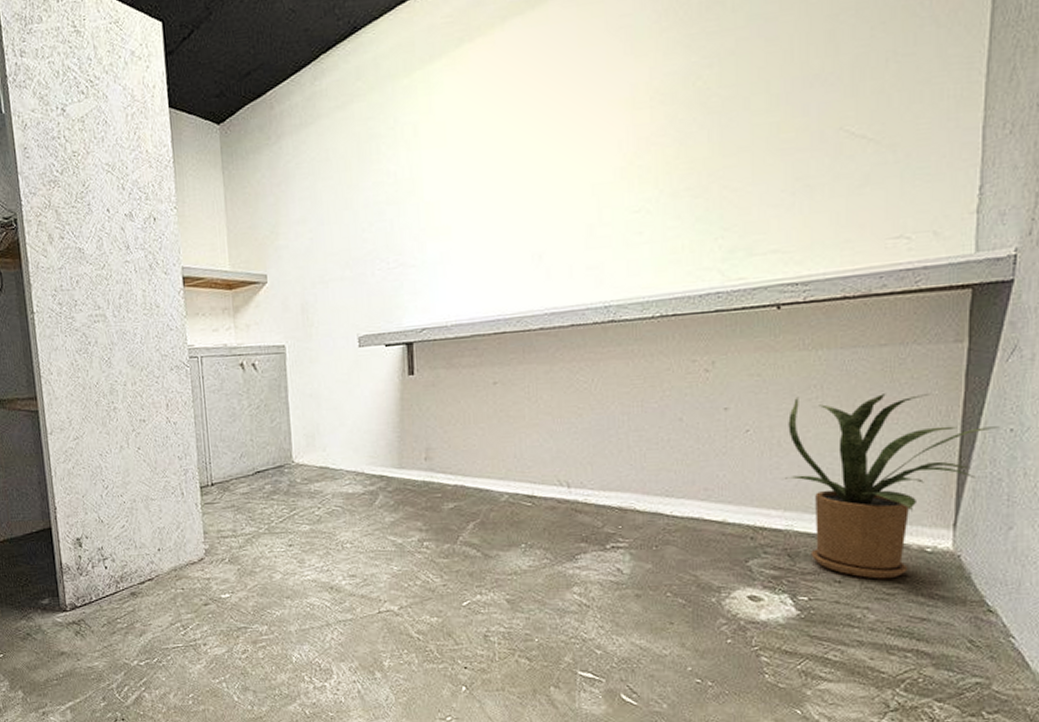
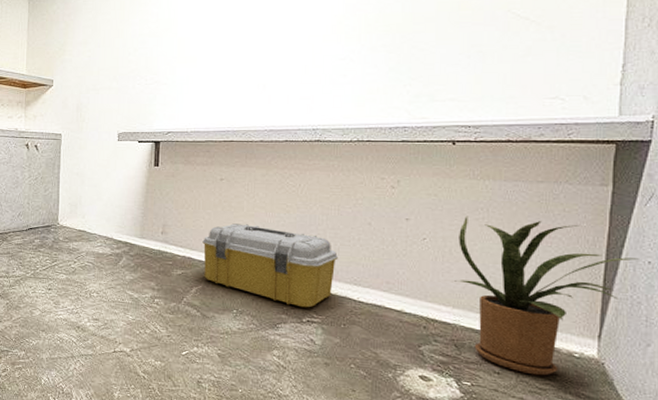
storage box: none [477,436,644,532] -> present [202,223,338,308]

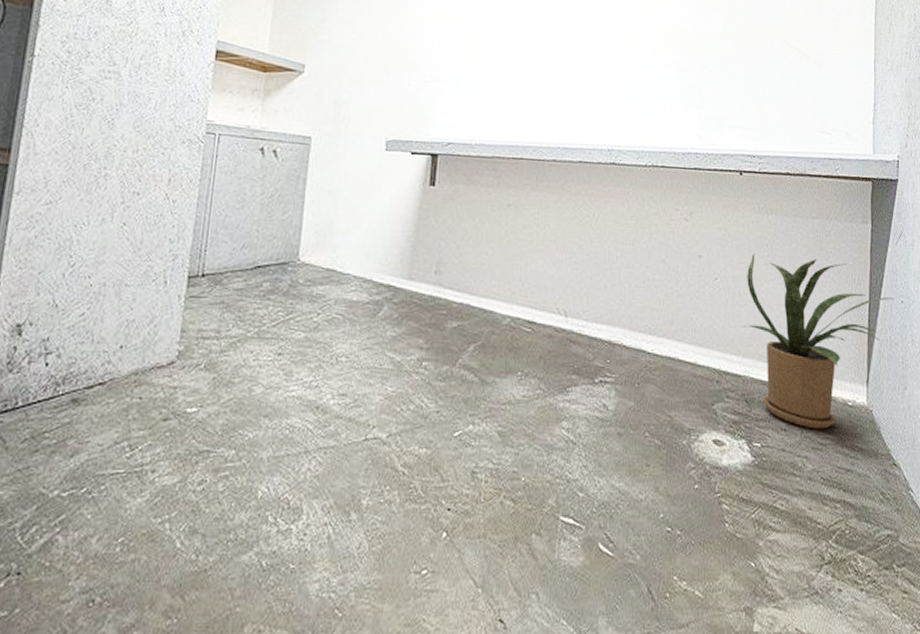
storage box: present [202,223,338,308] -> none [484,260,632,365]

